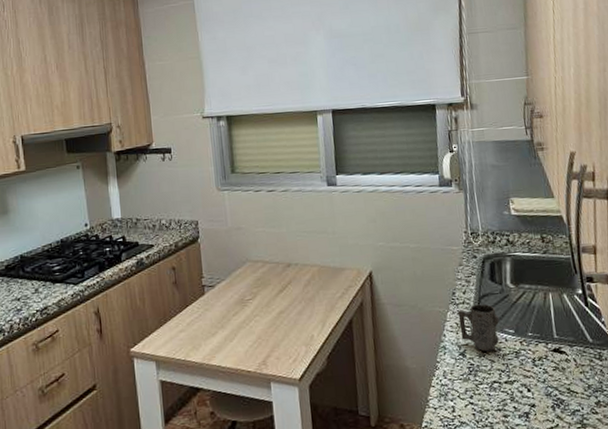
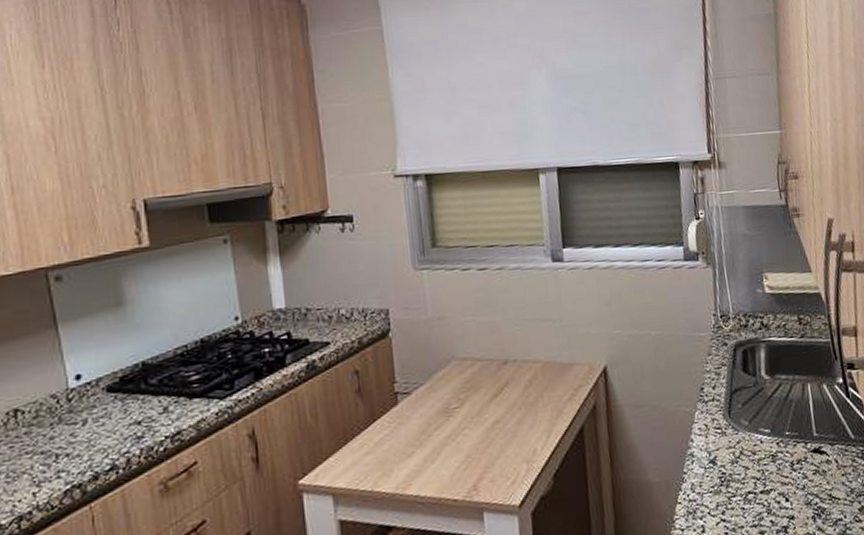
mug: present [457,304,500,352] -> none [706,400,754,457]

